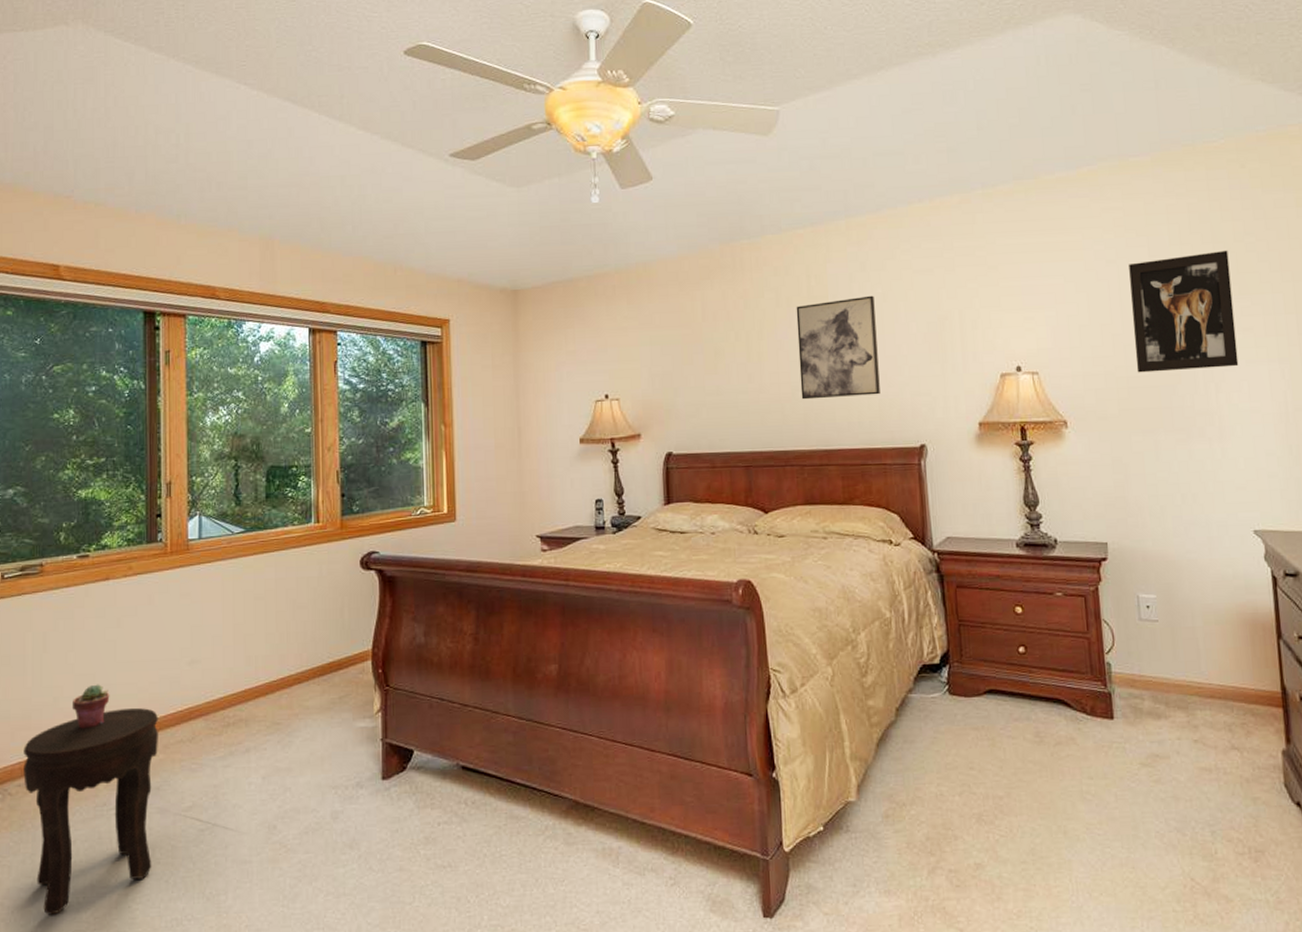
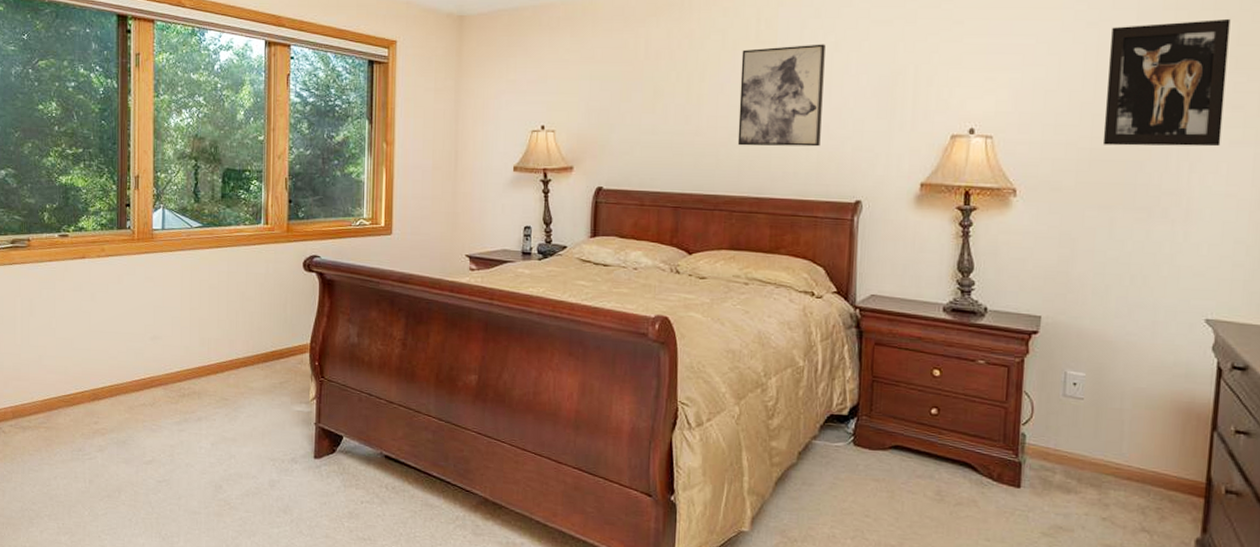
side table: present [23,707,158,915] -> none [15,371,125,534]
potted succulent: present [71,684,110,729] -> none [53,348,85,385]

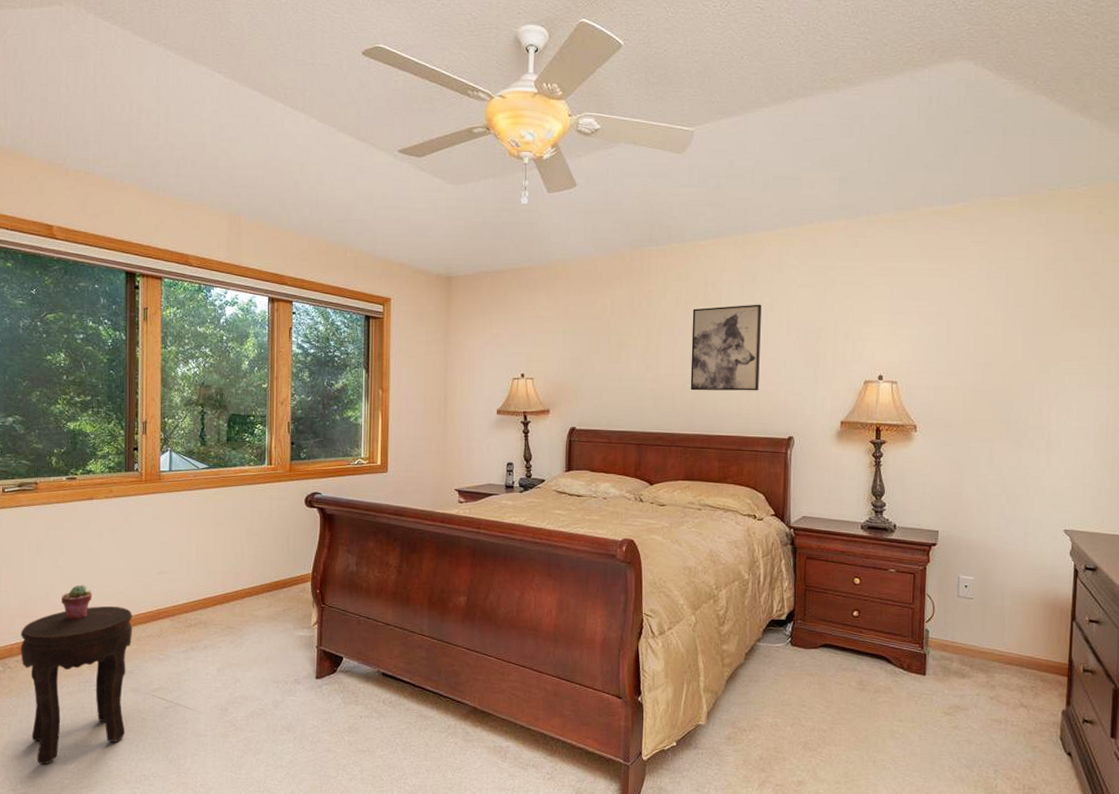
side table: none [15,371,125,534] -> present [21,605,132,765]
potted succulent: none [53,348,85,385] -> present [61,584,93,620]
wall art: present [1102,18,1231,147] -> none [982,286,1076,390]

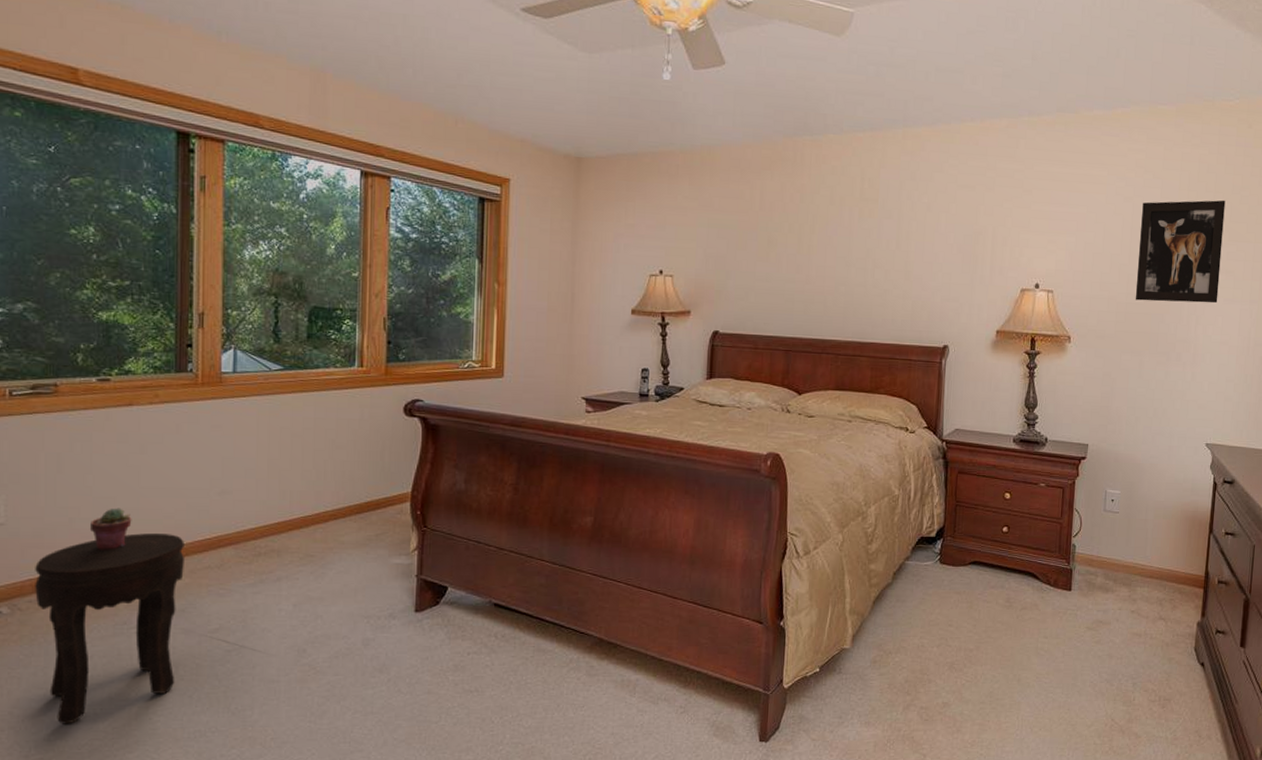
wall art: present [690,304,762,391] -> none [843,203,920,297]
wall art: none [982,286,1076,390] -> present [1135,200,1226,304]

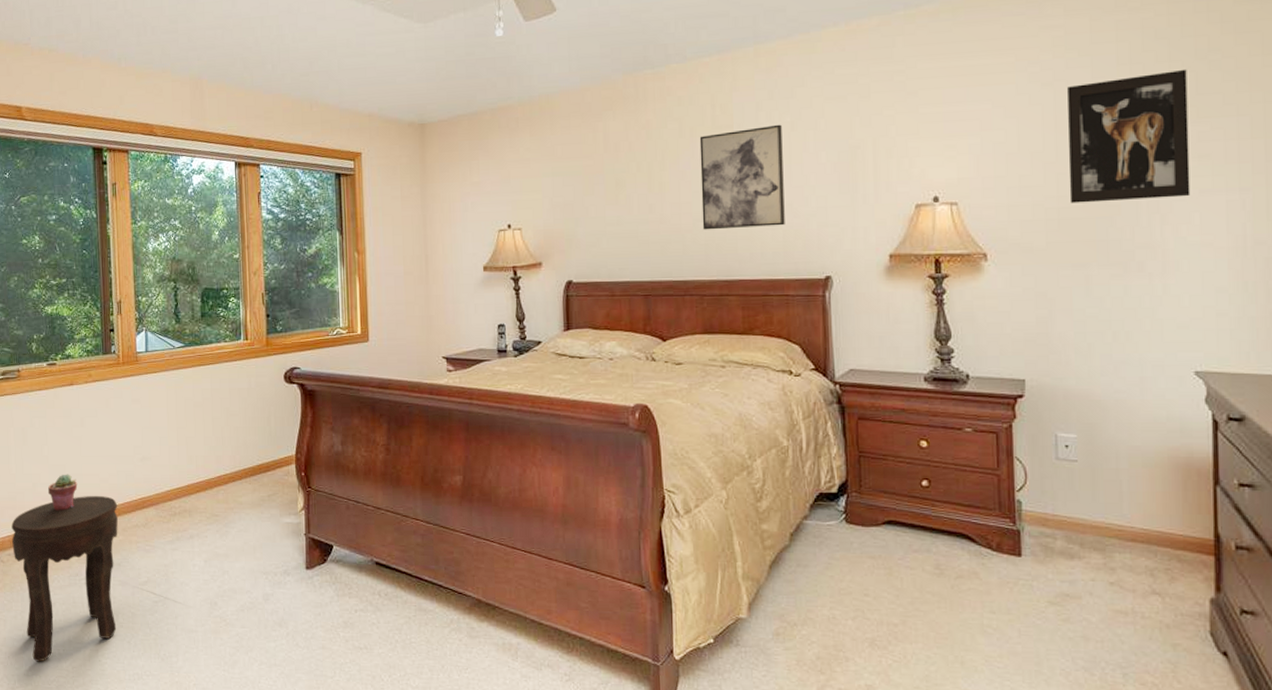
wall art: none [843,203,920,297] -> present [699,124,785,230]

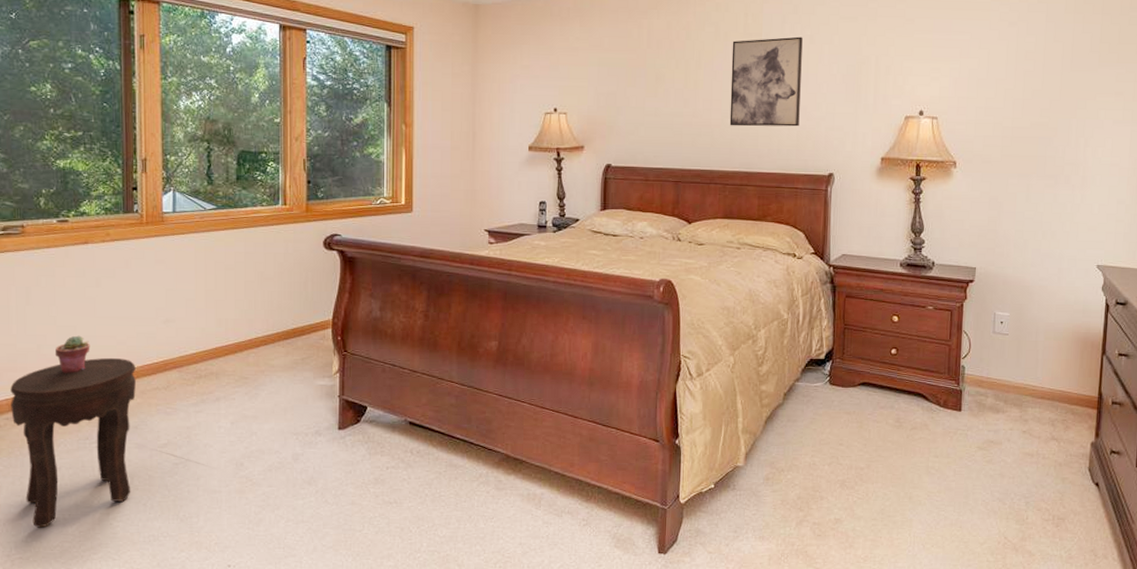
wall art: present [1067,69,1191,204] -> none [1021,21,1114,126]

